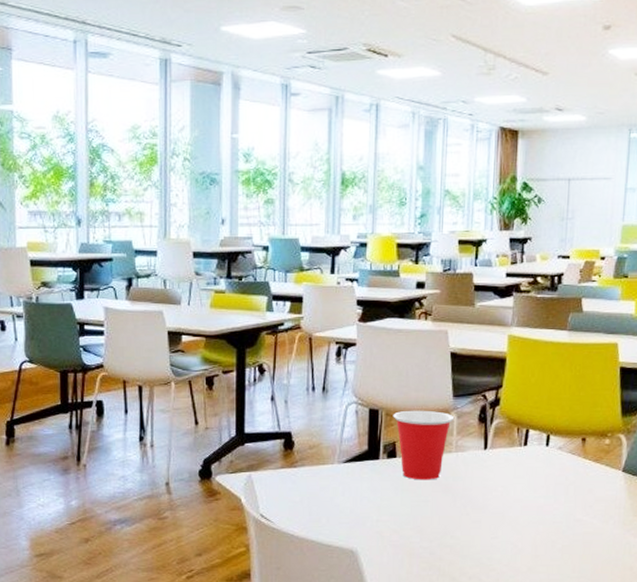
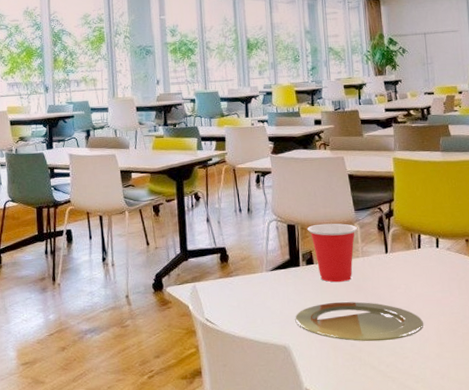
plate: none [367,504,518,550] -> present [295,301,423,342]

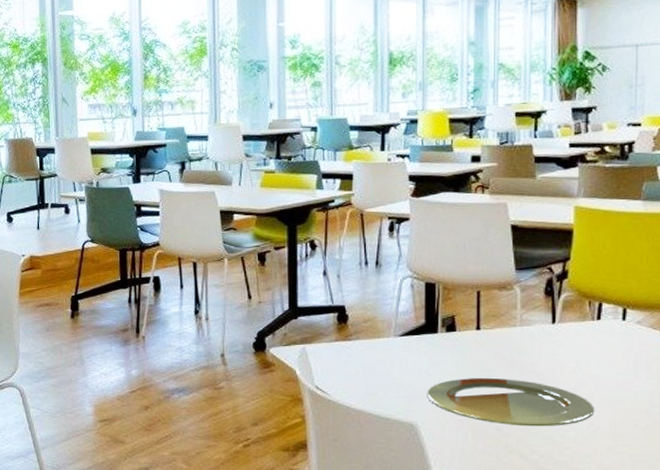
cup: present [307,223,358,283] -> none [451,283,518,355]

